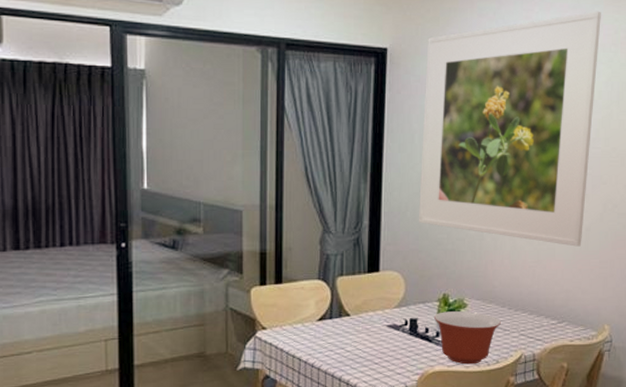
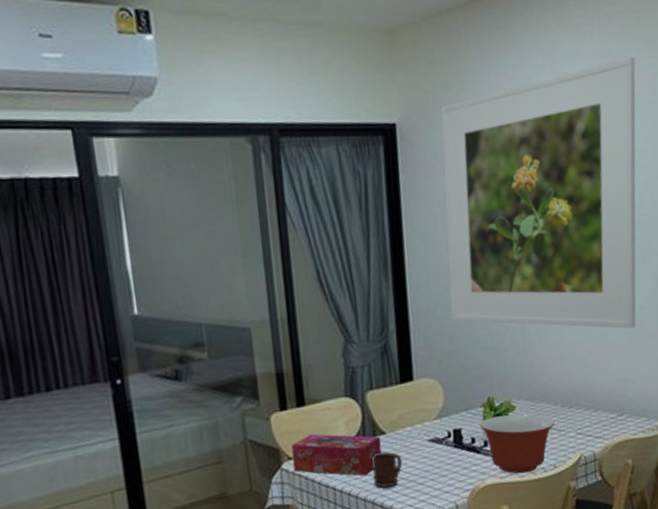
tissue box: none [265,309,345,351] -> present [291,434,381,476]
cup: none [335,331,363,363] -> present [372,451,403,488]

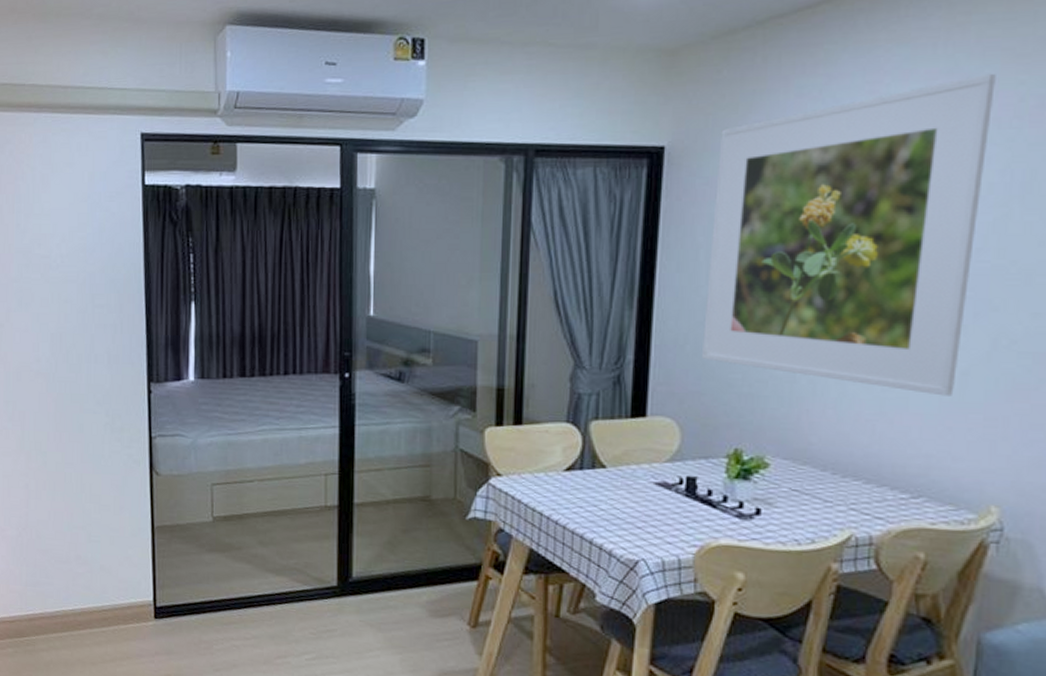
tissue box: present [291,434,381,476] -> none [500,454,599,508]
cup: present [372,451,403,488] -> none [585,485,622,524]
mixing bowl: present [480,414,555,474] -> none [721,471,819,542]

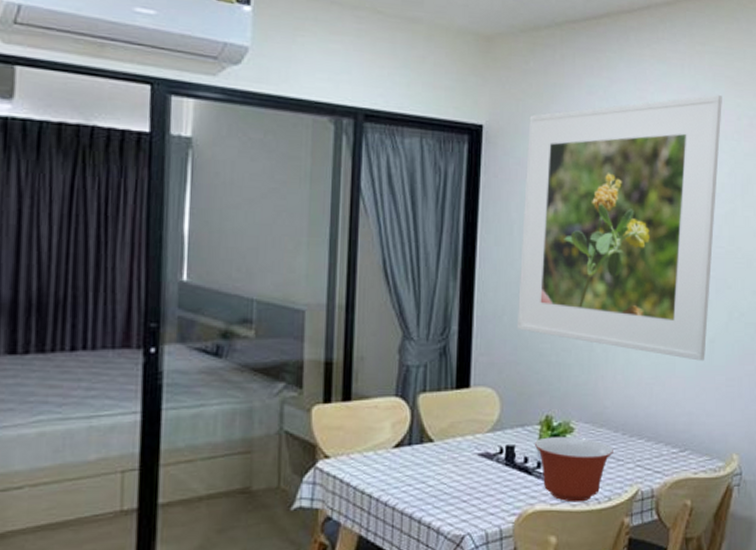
mixing bowl: none [721,471,819,542] -> present [535,437,613,503]

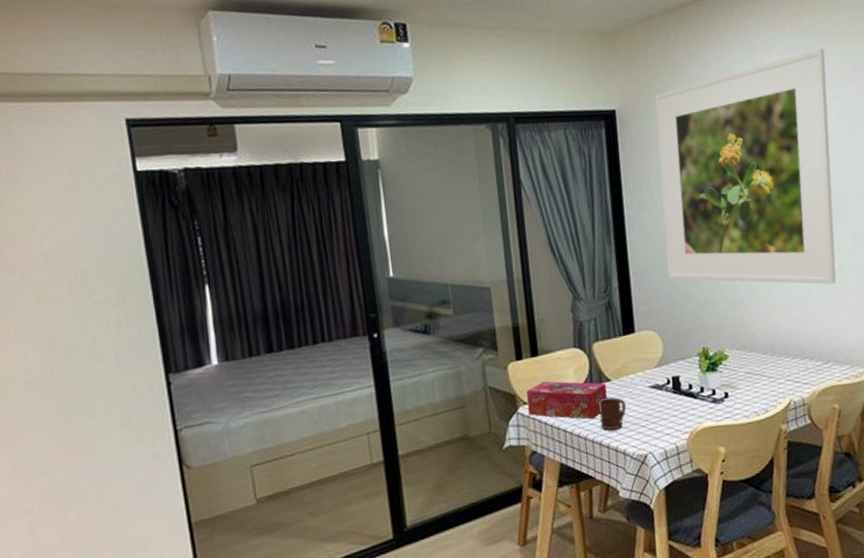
tissue box: none [328,433,427,486] -> present [526,381,607,419]
cup: none [414,461,448,501] -> present [599,397,627,430]
mixing bowl: present [535,437,613,503] -> none [696,362,765,417]

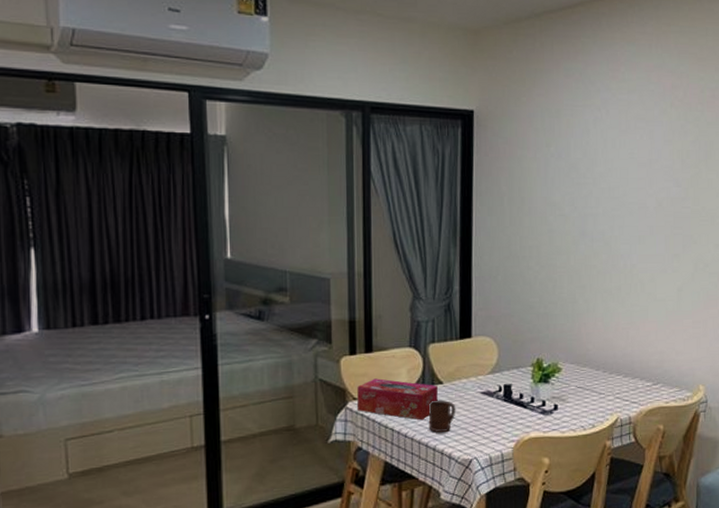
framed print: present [654,48,837,285] -> none [509,70,687,307]

